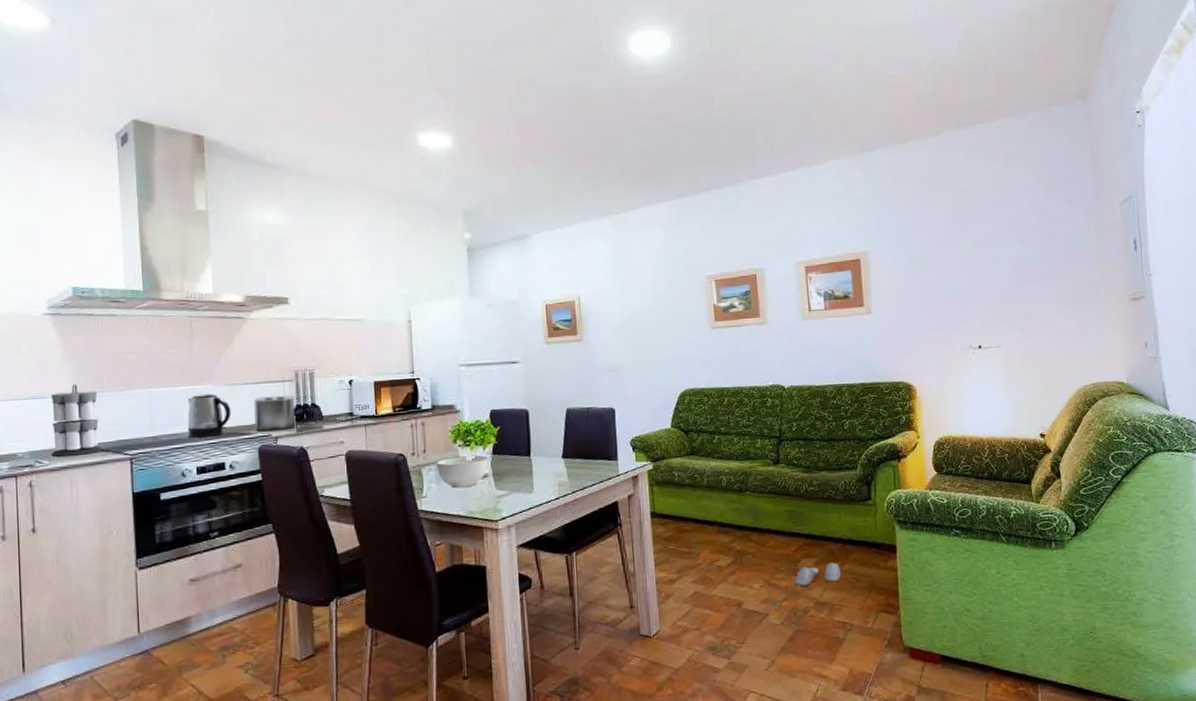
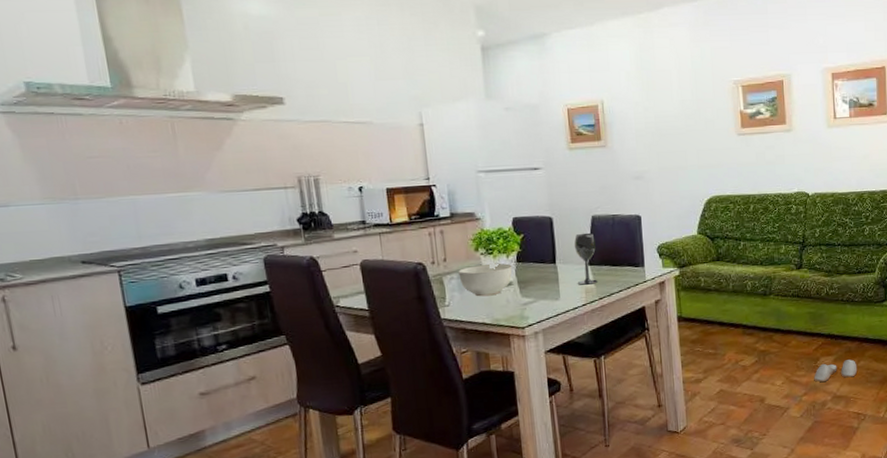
spice rack: present [51,383,102,457] -> none [14,189,84,270]
kettle: present [187,393,231,438] -> none [178,201,230,248]
toaster: present [254,395,296,431] -> none [254,202,303,241]
wine glass: none [548,425,570,478] -> present [574,233,597,285]

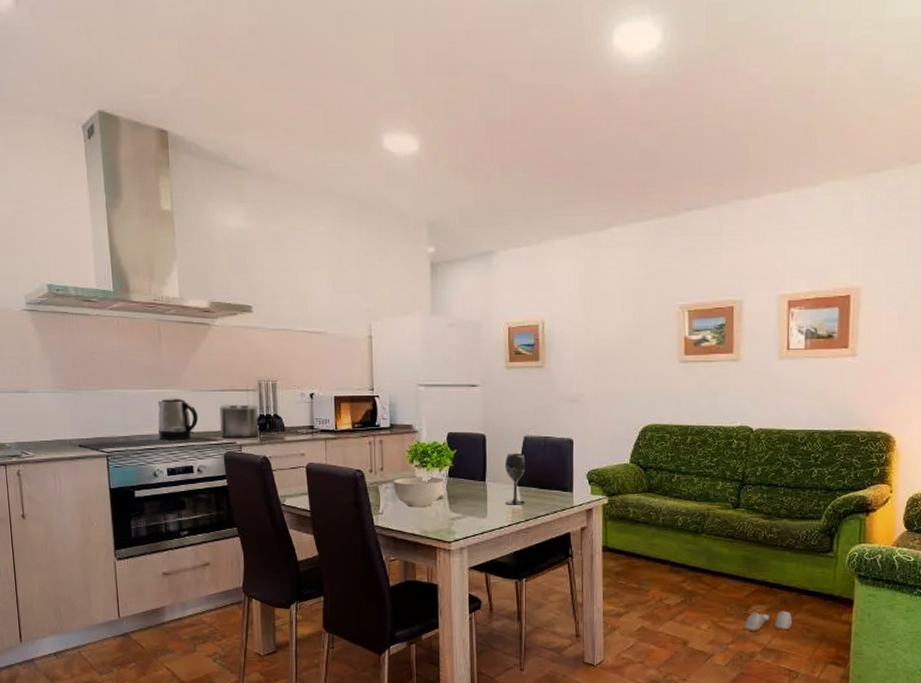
kettle: none [178,201,230,248] -> present [157,398,199,440]
toaster: none [254,202,303,241] -> present [219,404,259,438]

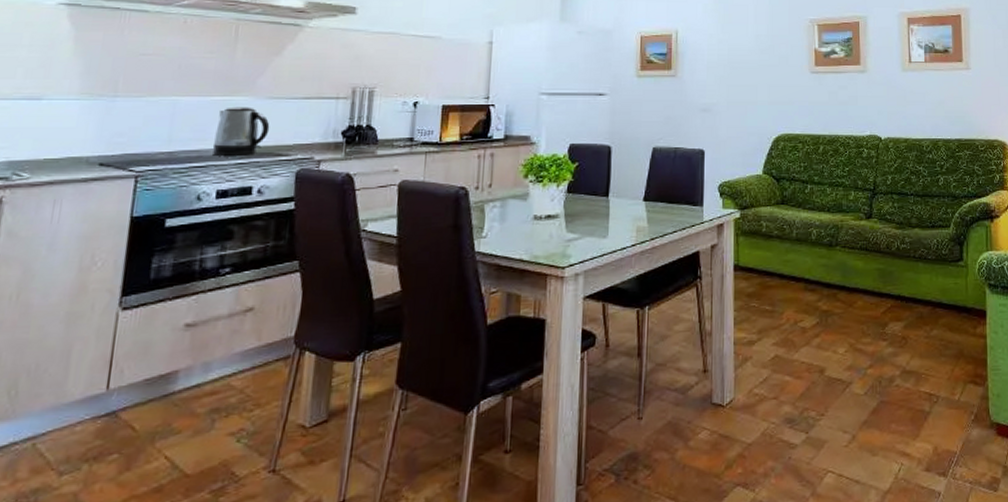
toaster: present [219,404,259,438] -> none [295,114,348,152]
bowl: present [393,476,444,508] -> none [502,192,561,229]
wine glass: present [504,453,526,505] -> none [630,165,654,223]
slippers: present [743,611,793,632] -> none [881,327,930,353]

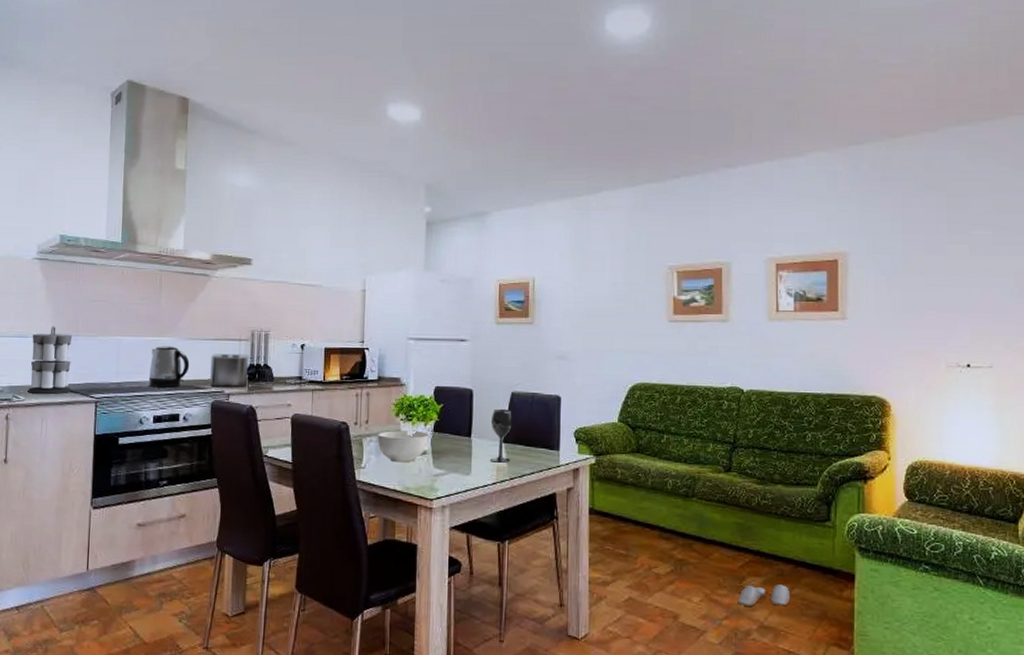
spice rack: none [35,84,109,169] -> present [27,325,73,394]
toaster: none [295,114,348,152] -> present [210,353,249,387]
bowl: none [502,192,561,229] -> present [377,430,429,463]
wine glass: none [630,165,654,223] -> present [490,408,512,463]
slippers: none [881,327,930,353] -> present [737,584,791,607]

